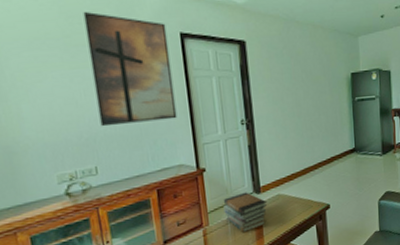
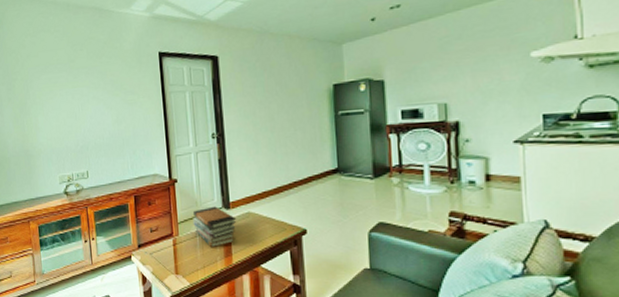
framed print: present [83,11,177,127] -> none [84,39,154,137]

